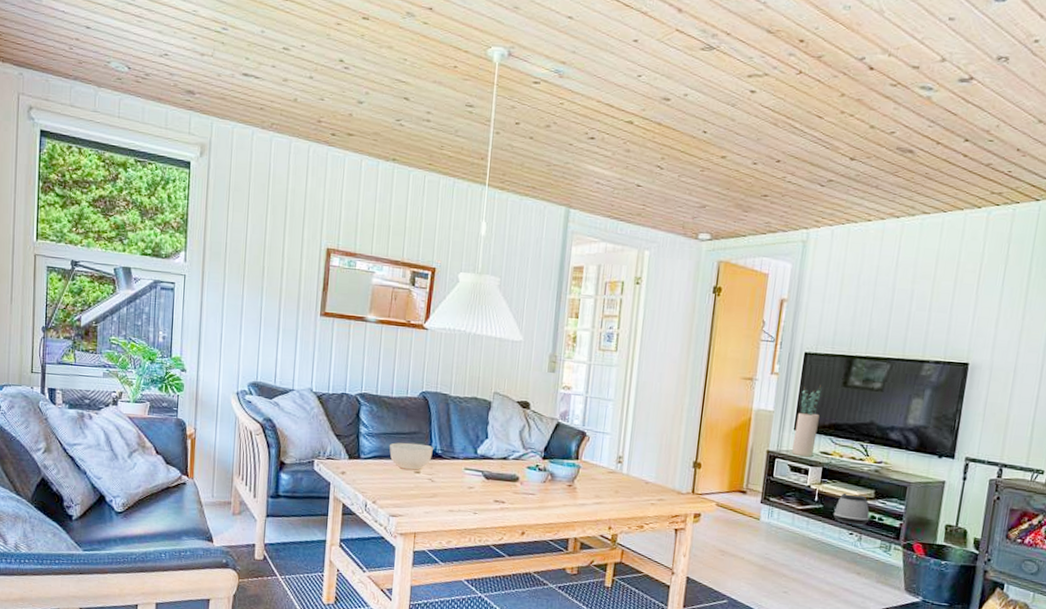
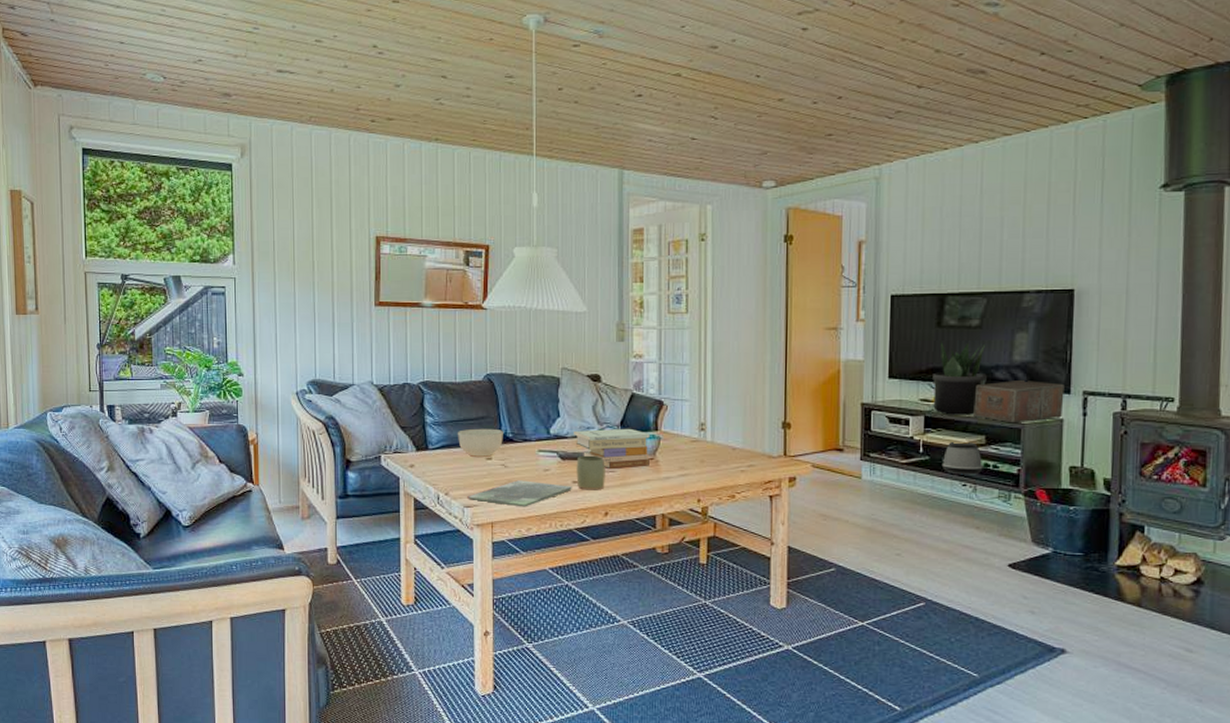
magazine: none [393,495,494,521] -> present [467,480,572,507]
mug: none [498,476,527,511] -> present [576,455,605,490]
books: none [500,452,571,493] -> present [574,428,650,470]
vase: present [792,384,822,458] -> none [889,327,915,407]
planter: none [831,400,884,470] -> present [933,342,987,415]
decorative box: none [866,441,950,481] -> present [974,379,1065,423]

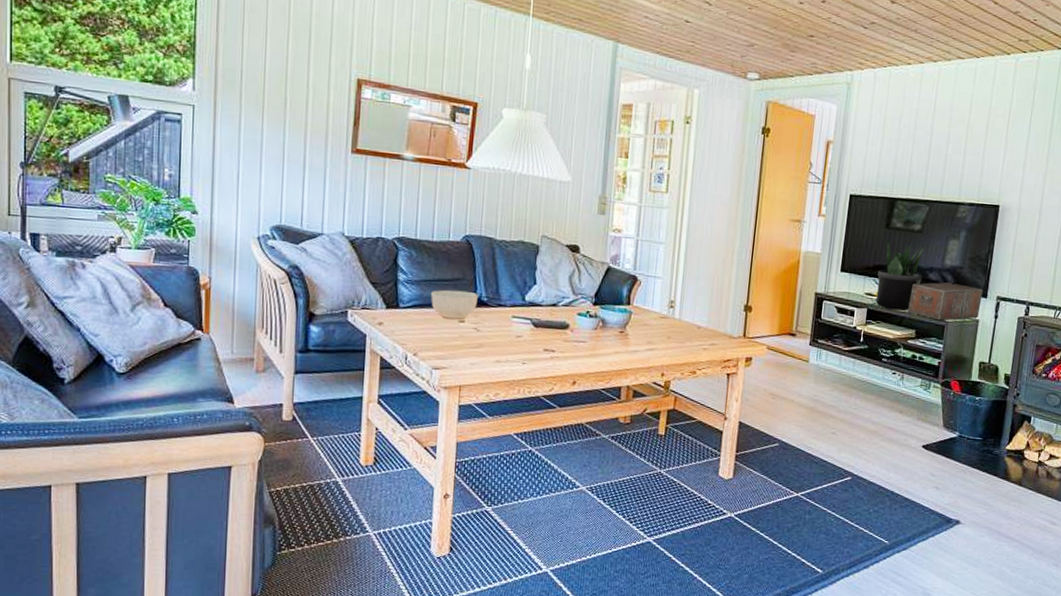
magazine: present [467,480,572,507] -> none [436,345,543,372]
books: present [574,428,650,470] -> none [549,299,622,340]
mug: present [576,455,605,490] -> none [548,324,577,359]
speaker: present [941,442,983,475] -> none [877,334,911,365]

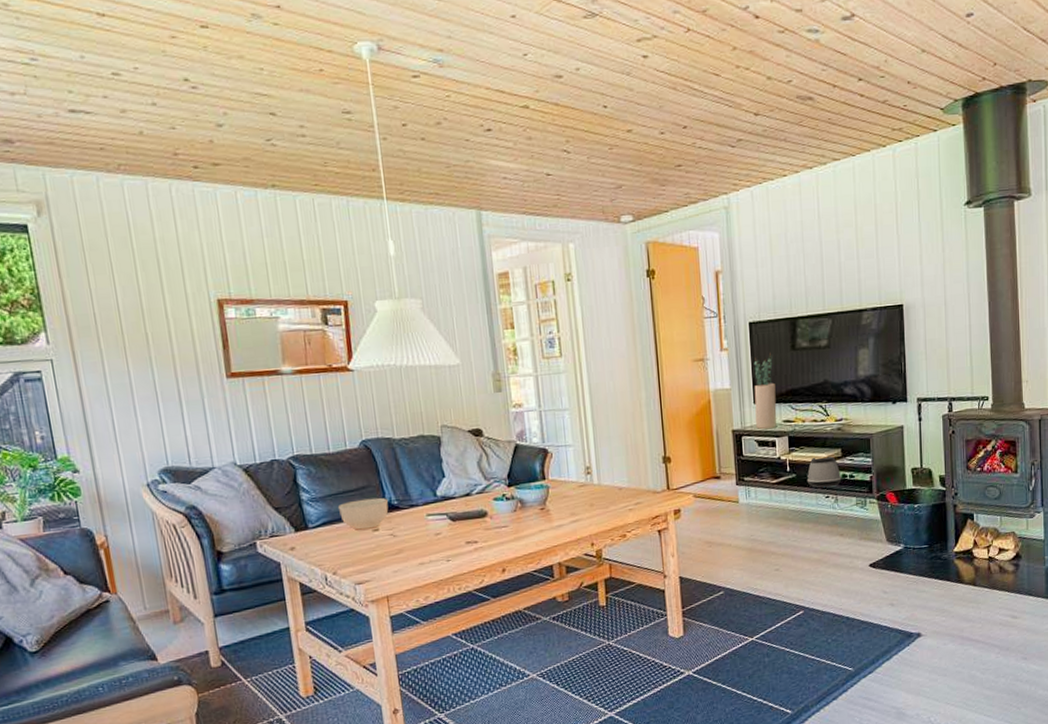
vase: none [838,226,866,299] -> present [754,352,777,430]
planter: present [875,242,923,311] -> none [792,363,838,432]
speaker: none [877,334,911,365] -> present [807,456,842,488]
decorative box: present [908,282,983,321] -> none [829,392,903,435]

